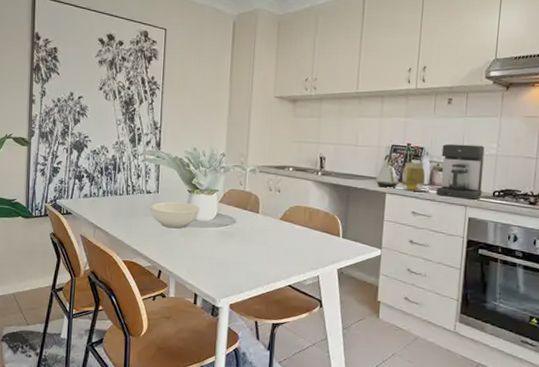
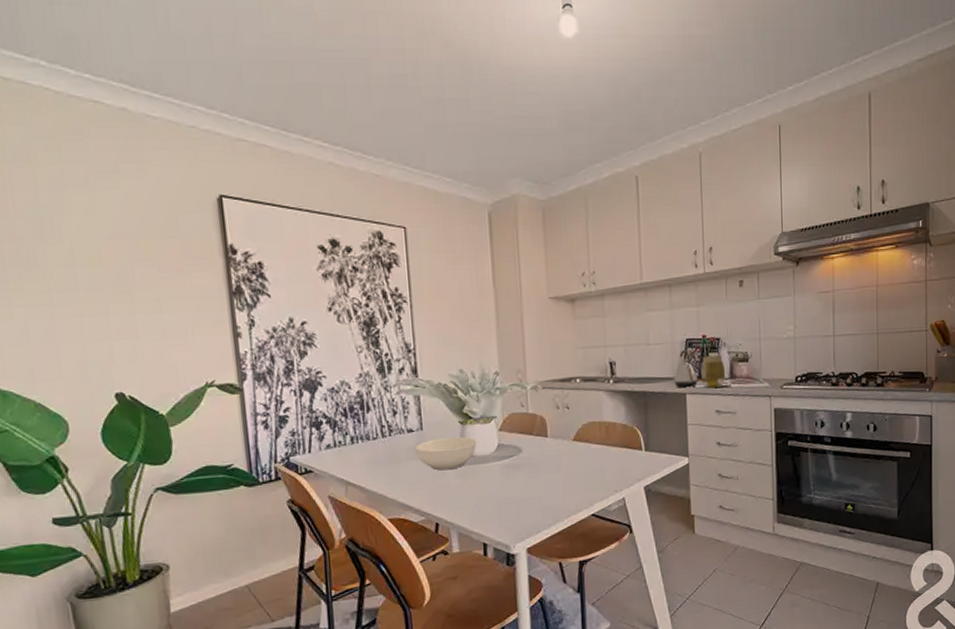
coffee maker: present [436,143,485,201] -> none [738,328,785,390]

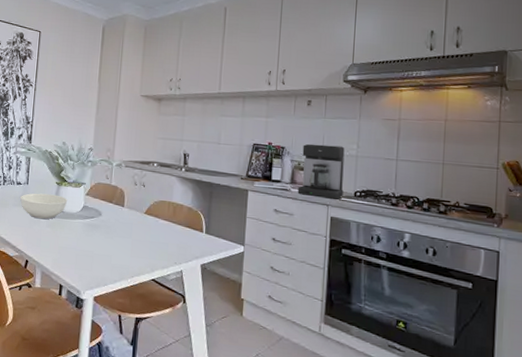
kettle: present [674,350,698,388] -> none [238,153,260,186]
jar: present [700,355,726,389] -> none [263,160,287,191]
coffee maker: none [738,328,785,390] -> present [297,143,345,200]

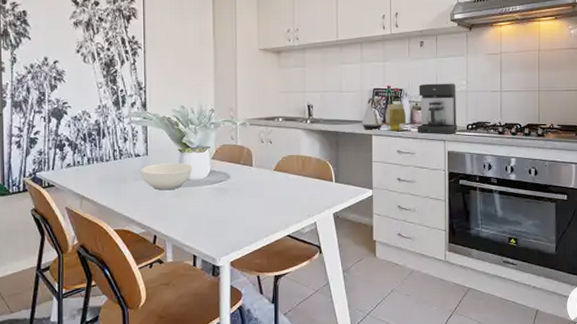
kettle: none [238,153,260,186] -> present [362,98,382,130]
jar: none [263,160,287,191] -> present [385,103,407,132]

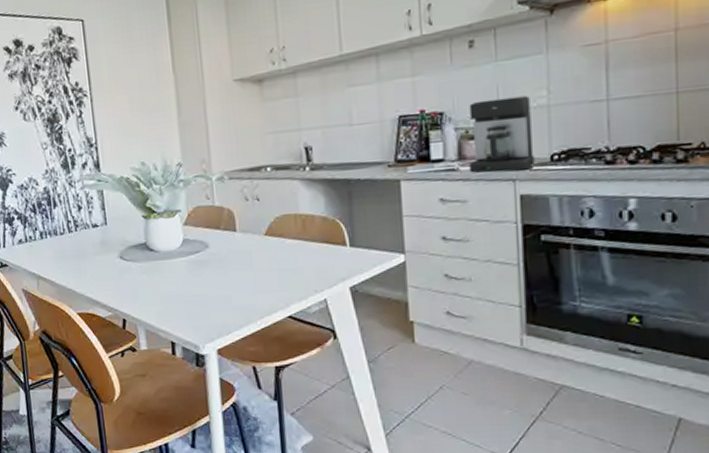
bowl: present [141,163,193,191] -> none [100,231,162,266]
kettle: present [362,98,382,130] -> none [384,129,415,174]
jar: present [385,103,407,132] -> none [418,132,452,174]

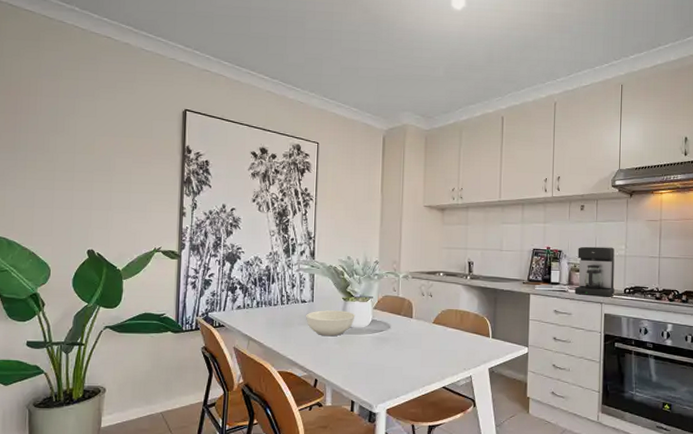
bowl: none [100,231,162,266] -> present [306,310,355,337]

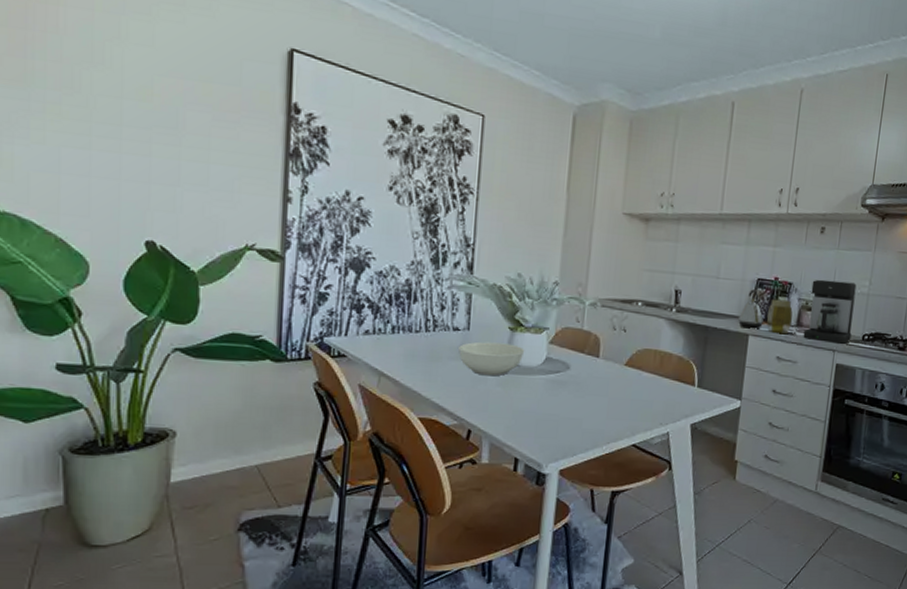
kettle: none [521,258,541,289] -> present [738,289,764,329]
jar: none [543,264,565,292] -> present [766,298,793,335]

